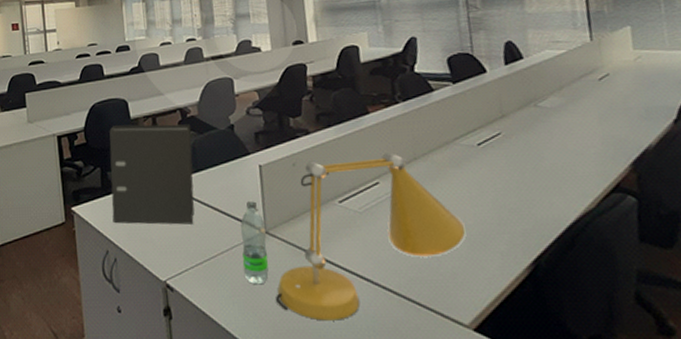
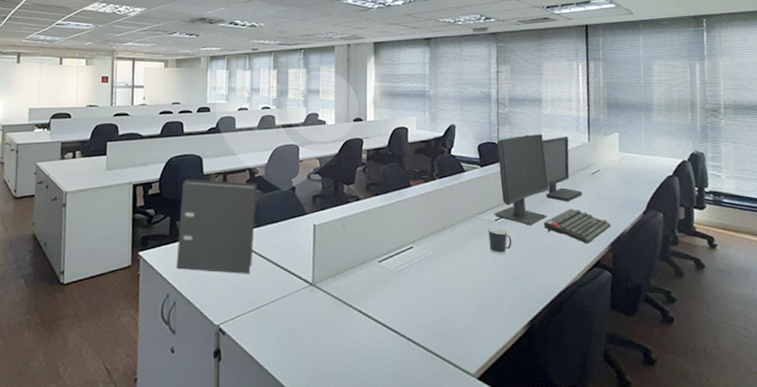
bottle: present [240,201,269,285] -> none [290,256,314,332]
table lamp: present [276,153,466,321] -> none [316,222,479,367]
computer monitor: none [470,36,545,148] -> present [493,133,549,226]
mug: none [470,154,502,185] -> present [488,228,512,255]
computer monitor: none [529,36,590,117] -> present [542,136,583,202]
computer keyboard: none [540,124,631,165] -> present [543,208,611,244]

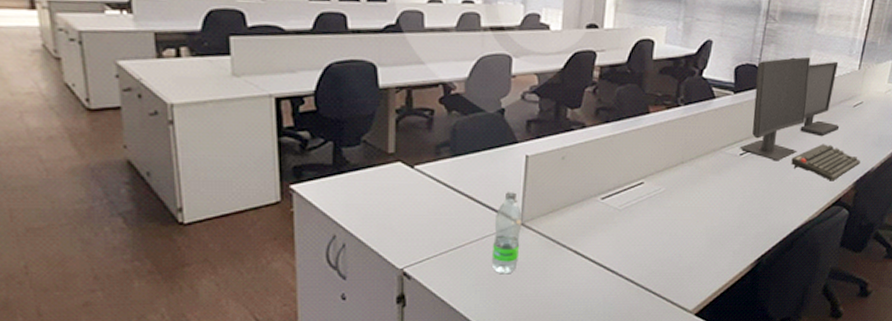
binder: present [176,179,257,274] -> none [344,94,454,212]
bottle: none [290,256,314,332] -> present [491,192,523,274]
mug: present [488,228,512,255] -> none [728,163,755,192]

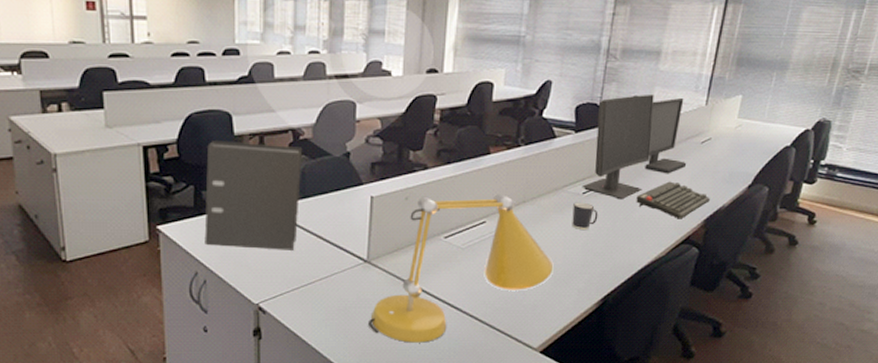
binder: none [344,94,454,212] -> present [204,141,303,250]
bottle: present [491,192,523,274] -> none [340,231,369,310]
table lamp: none [521,154,710,308] -> present [369,194,554,343]
mug: none [728,163,755,192] -> present [572,202,598,231]

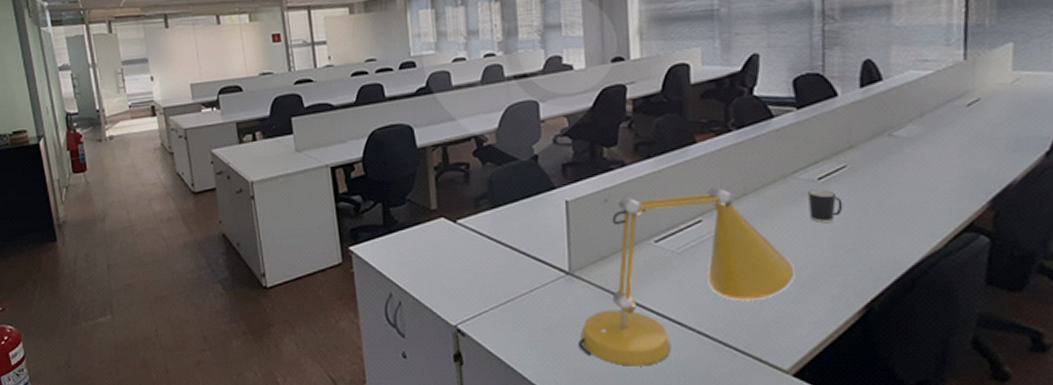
binder: present [204,141,303,250] -> none [392,154,490,266]
computer monitor: present [582,94,654,200] -> none [815,54,900,183]
computer keyboard: present [636,181,710,219] -> none [890,156,993,202]
computer monitor: present [644,97,687,174] -> none [891,54,952,148]

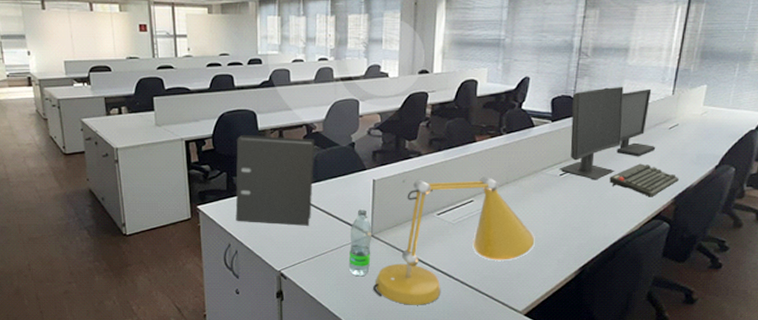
binder: none [392,154,490,266] -> present [235,135,315,226]
bottle: none [541,240,572,330] -> present [348,210,372,277]
mug: present [808,189,843,224] -> none [550,183,575,208]
computer monitor: none [815,54,900,183] -> present [559,86,624,180]
computer keyboard: none [890,156,993,202] -> present [609,163,679,197]
computer monitor: none [891,54,952,148] -> present [616,88,656,157]

